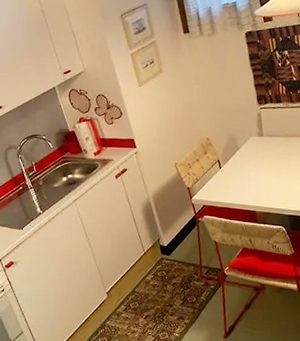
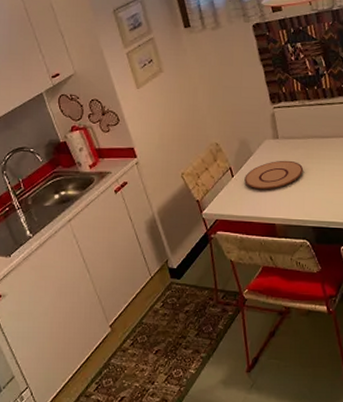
plate: none [230,155,284,181] -> present [244,160,304,190]

